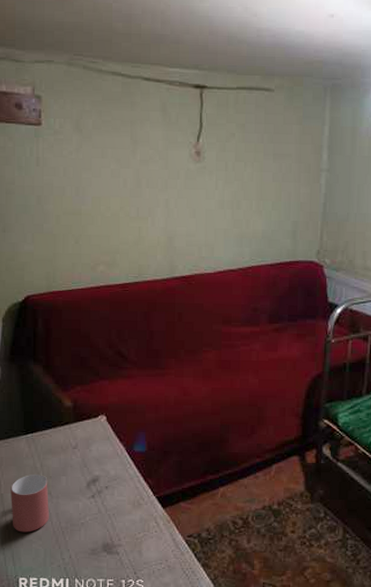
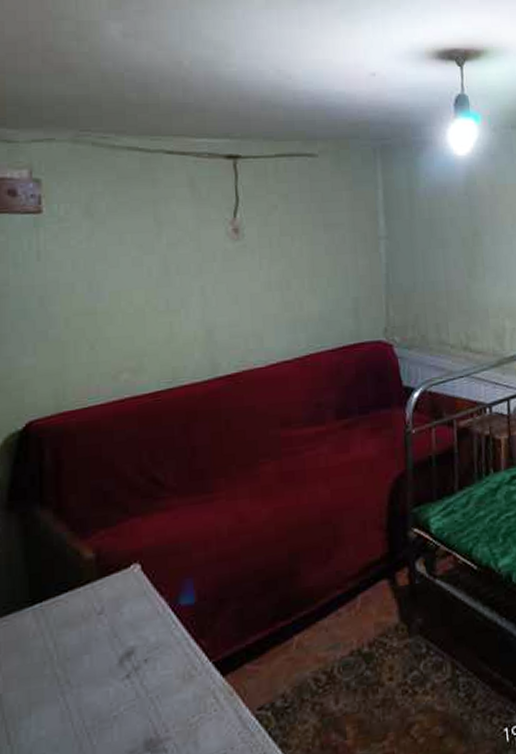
mug: present [11,474,49,533] -> none [12,657,68,745]

